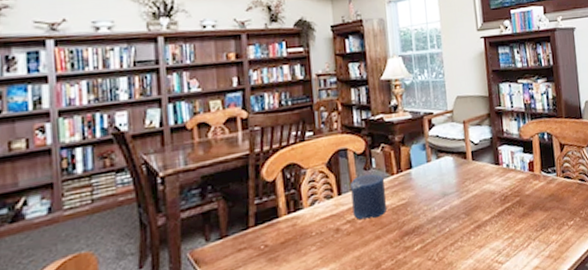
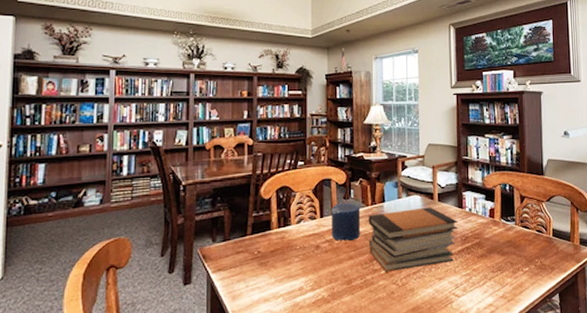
book stack: none [394,167,496,248] -> present [368,207,458,272]

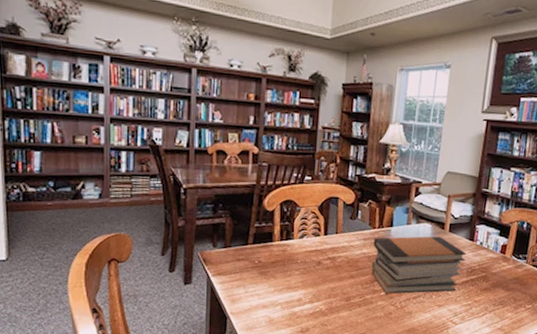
candle: present [331,203,361,241] -> none [334,223,367,261]

